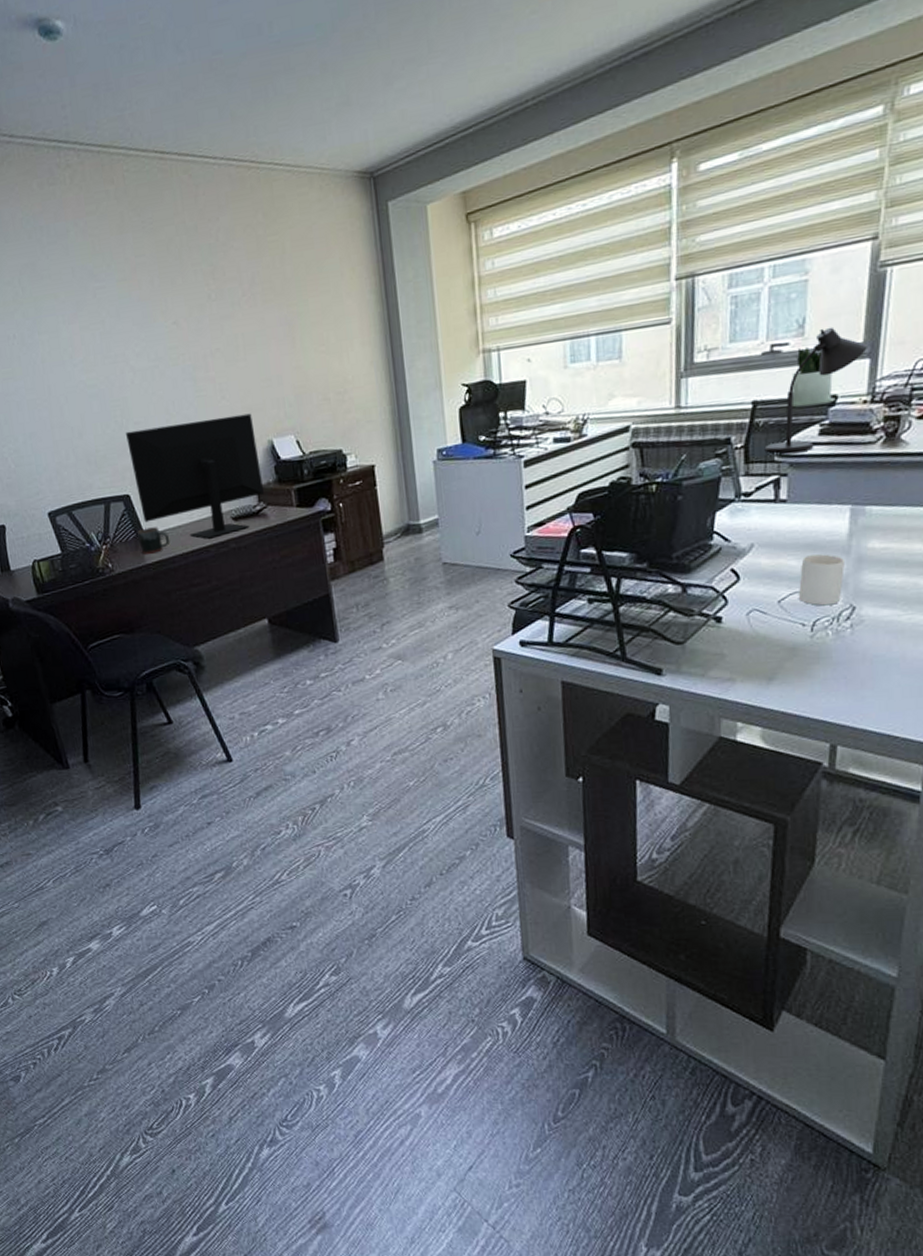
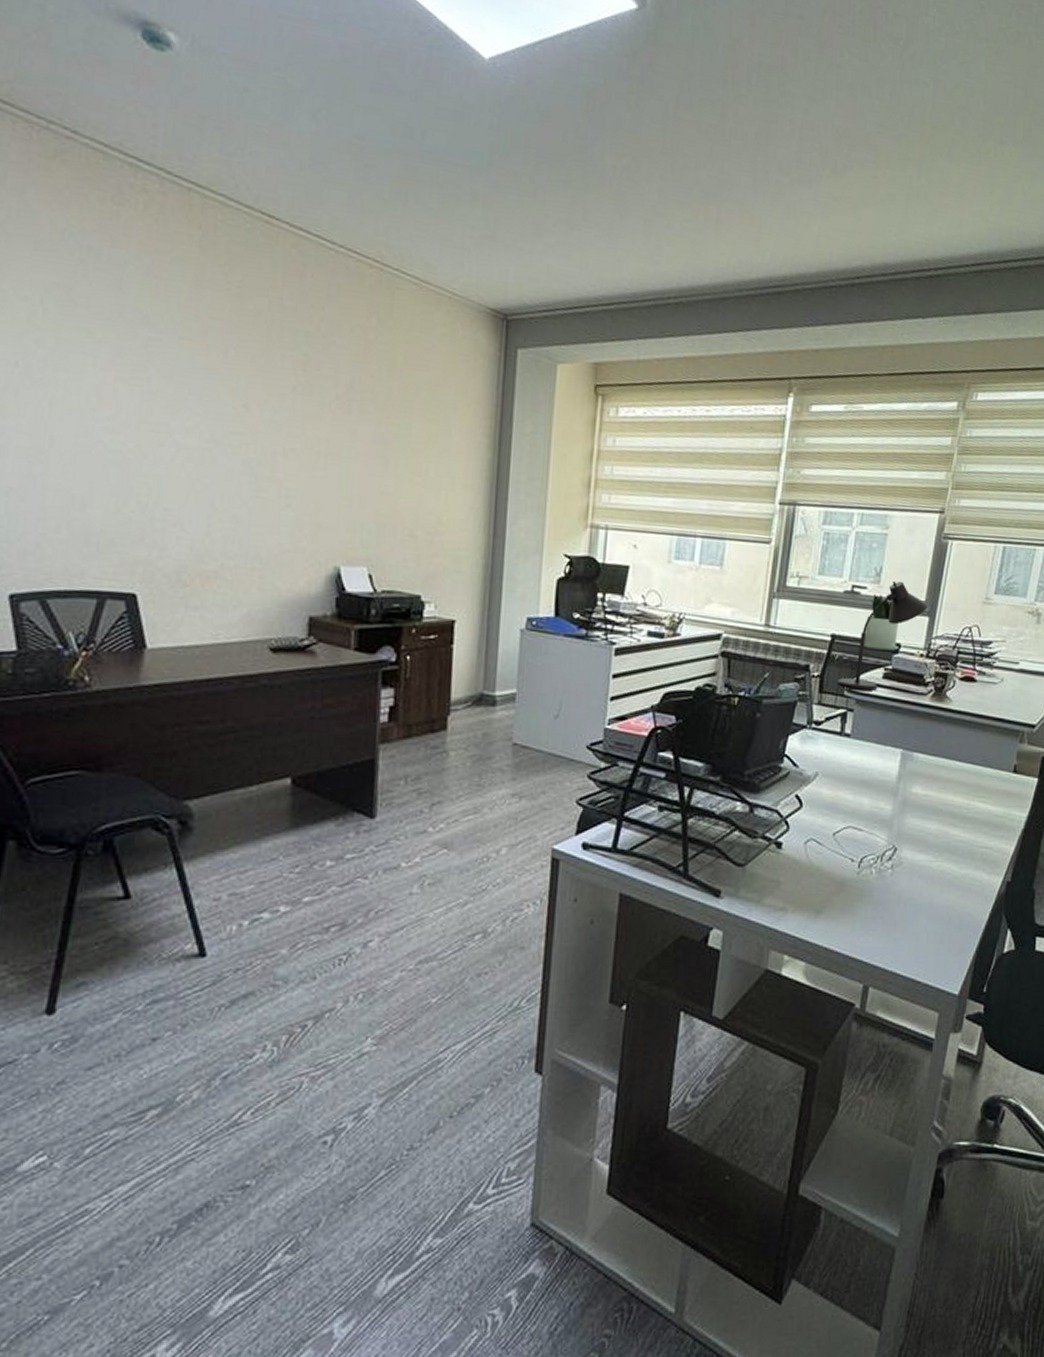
monitor: present [126,413,265,539] -> none [148,516,320,669]
mug: present [137,527,170,554] -> none [135,640,181,674]
mug: present [798,554,846,606] -> none [850,792,893,844]

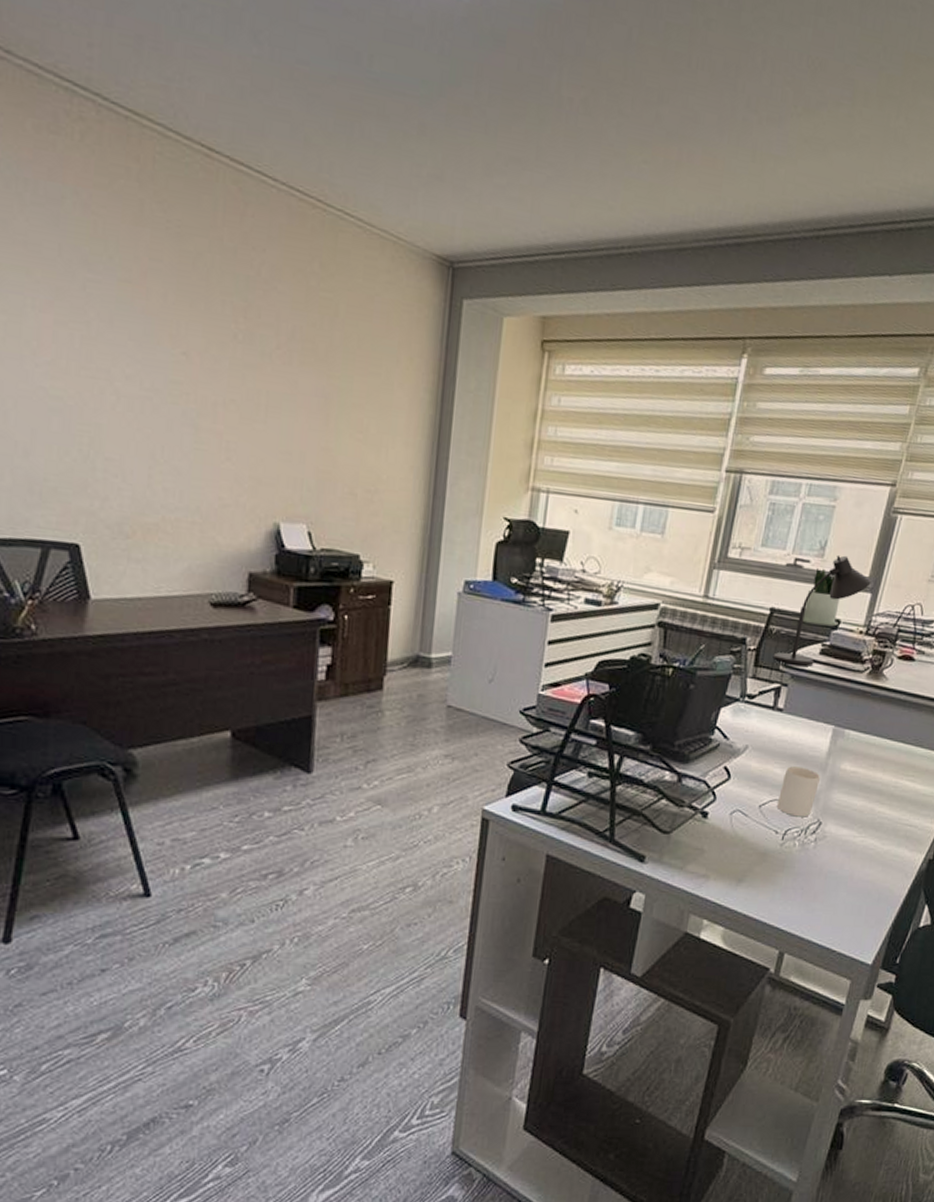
mug: none [850,792,893,844] -> present [776,766,821,818]

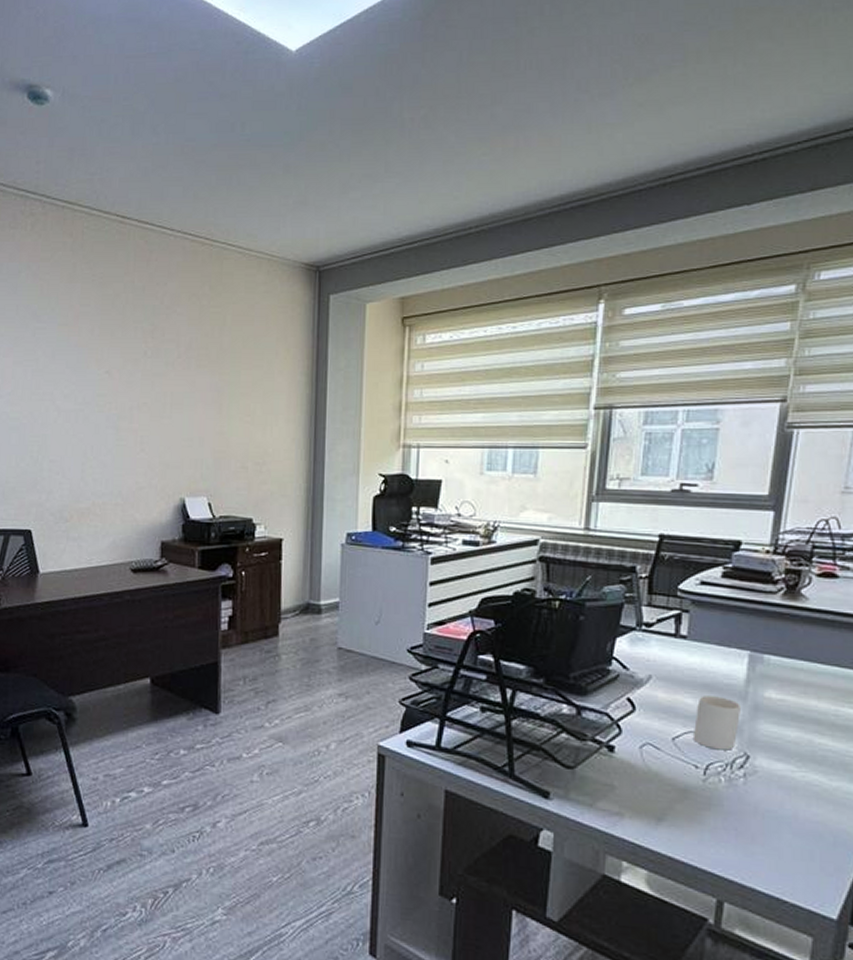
desk lamp: present [772,554,871,667] -> none [668,475,772,592]
planter: present [802,568,840,628] -> none [697,490,739,550]

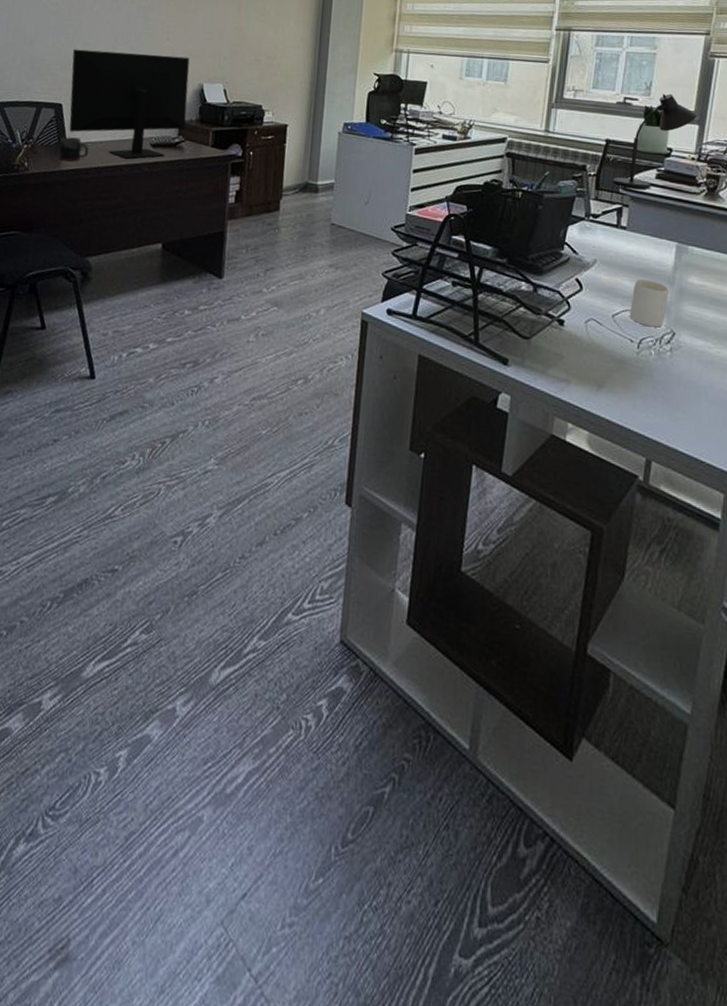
mug: none [31,566,64,593] -> present [59,137,89,162]
monitor: none [39,468,169,587] -> present [69,49,190,159]
desk lamp: none [668,475,772,592] -> present [612,93,697,190]
planter: none [697,490,739,550] -> present [636,104,670,155]

